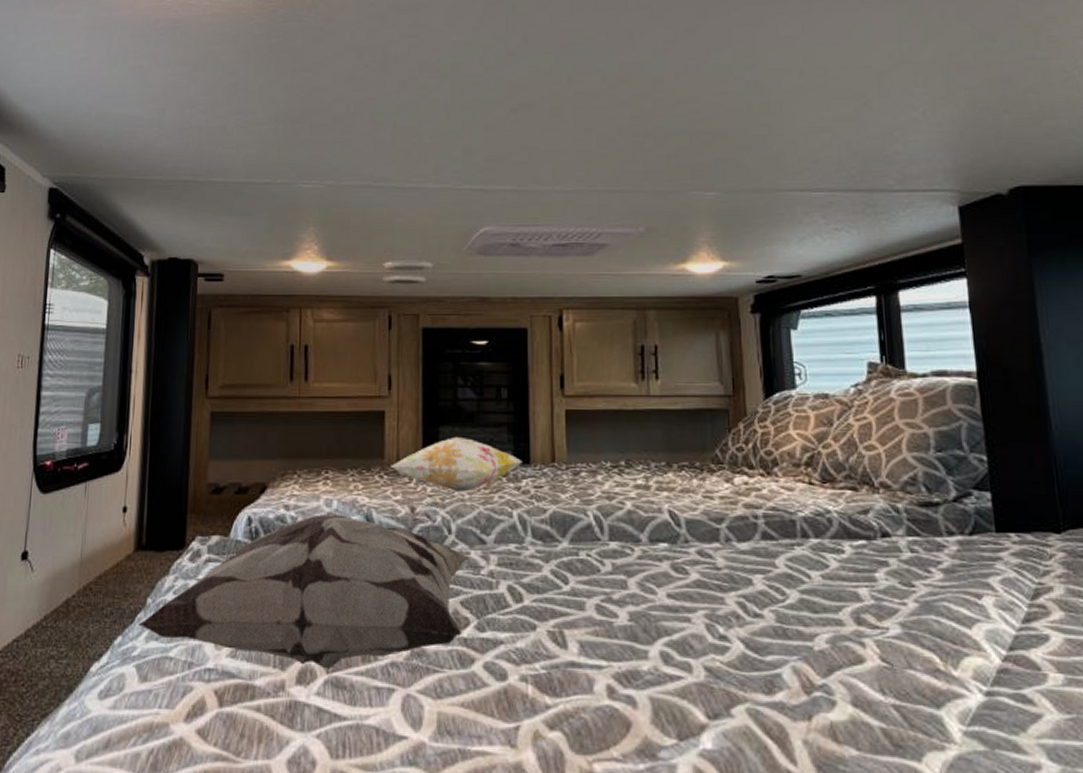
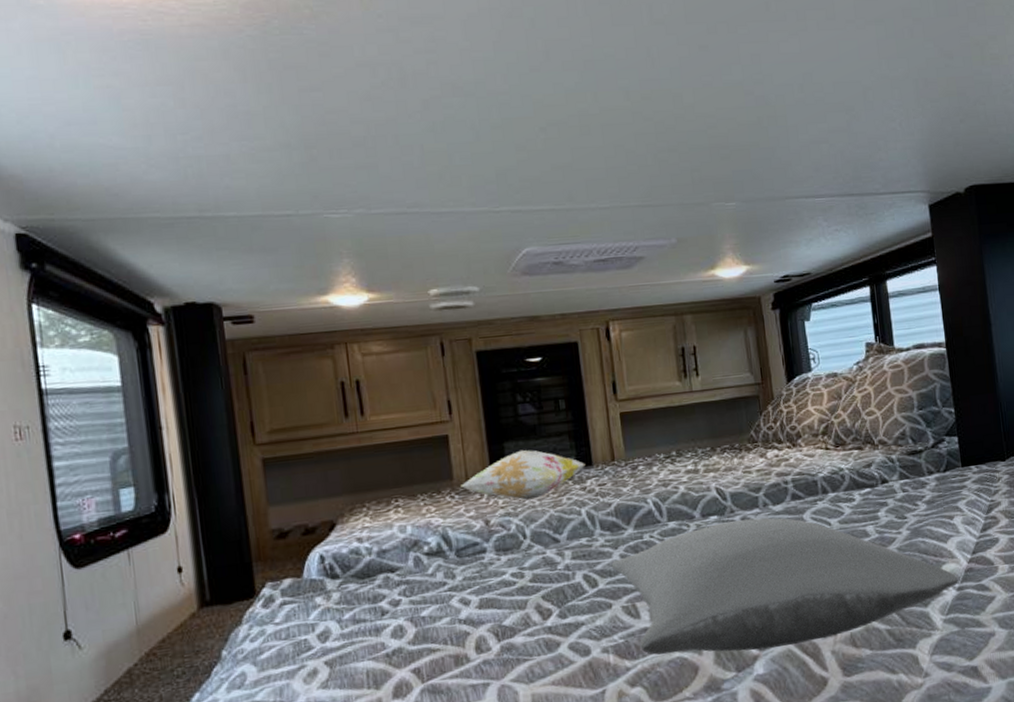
decorative pillow: present [138,514,470,669] -> none [216,538,547,686]
pillow: none [540,553,988,722] -> present [611,517,959,655]

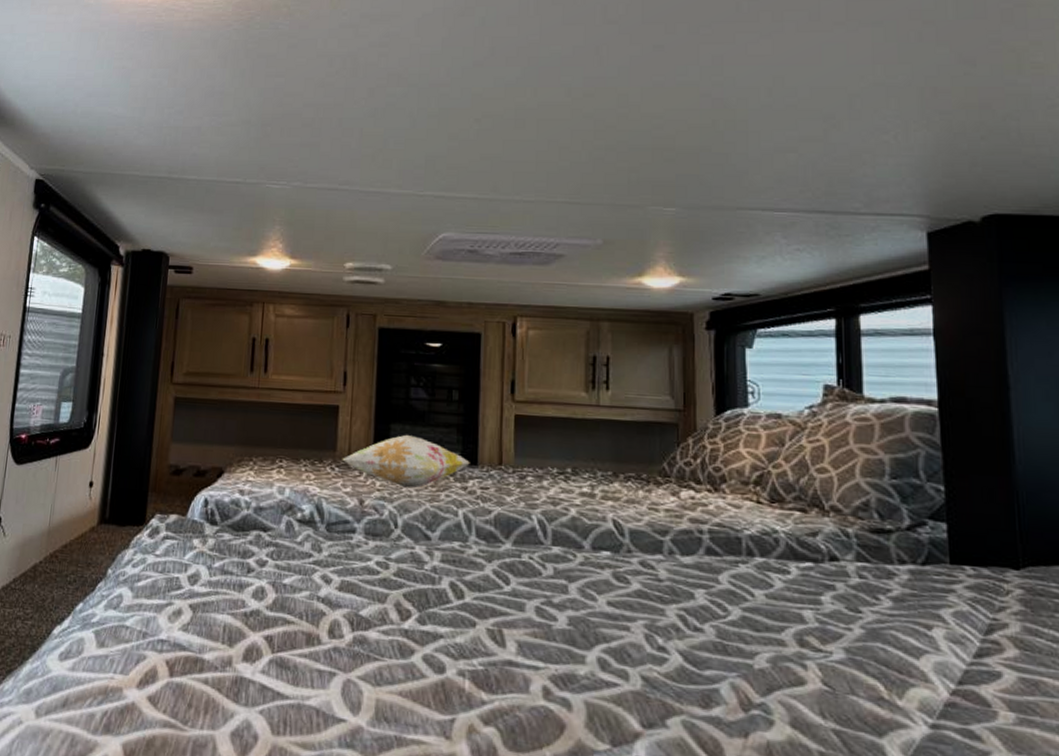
pillow: present [611,517,959,655] -> none [482,561,934,739]

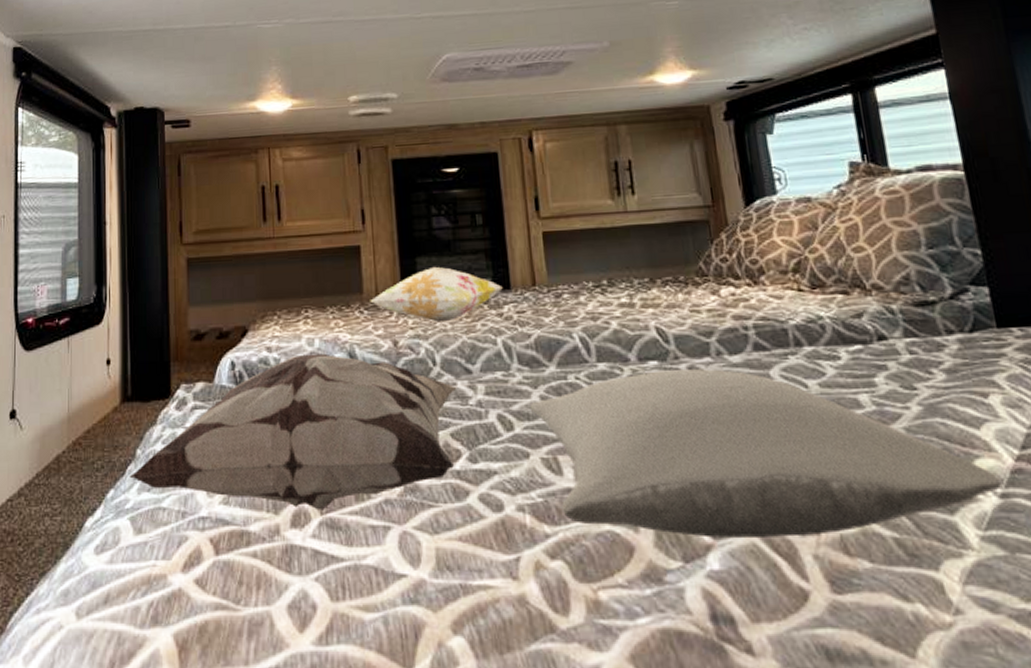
decorative pillow: none [98,501,415,649] -> present [129,353,457,510]
pillow: none [482,561,934,739] -> present [529,369,1002,538]

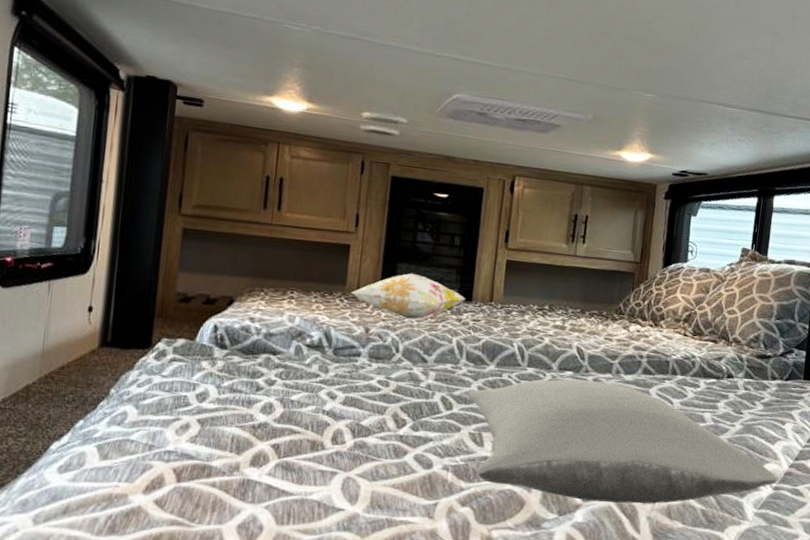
decorative pillow: present [129,353,457,510] -> none [100,328,413,455]

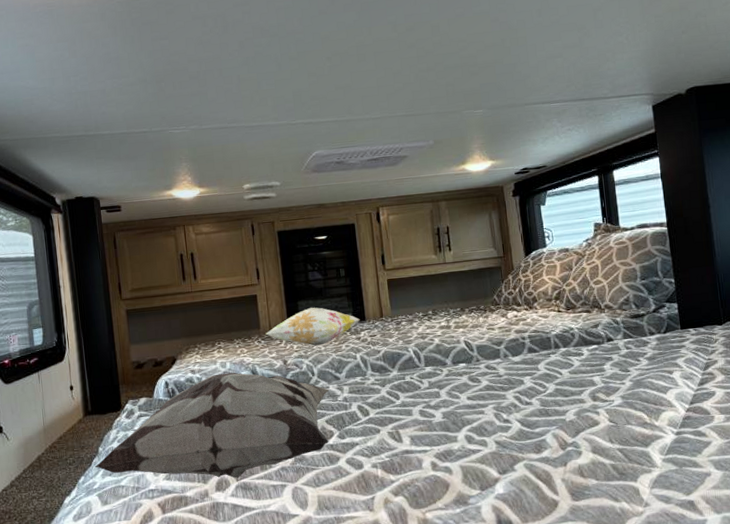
decorative pillow: none [100,328,413,455] -> present [95,372,330,478]
pillow: present [468,379,777,504] -> none [380,366,677,474]

